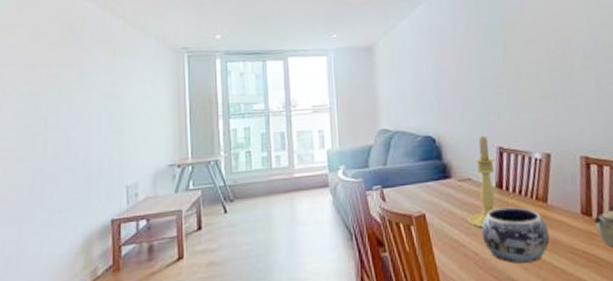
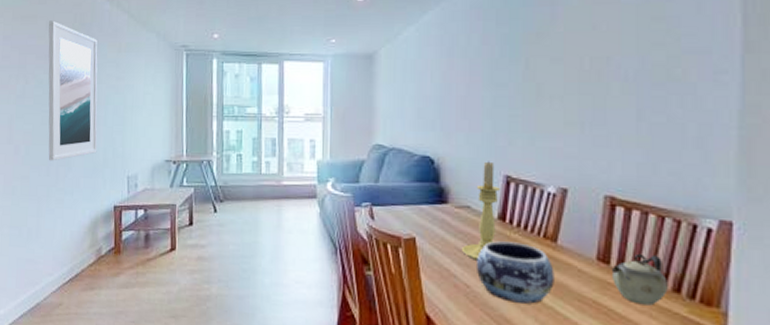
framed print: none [31,29,91,179] -> present [48,20,98,161]

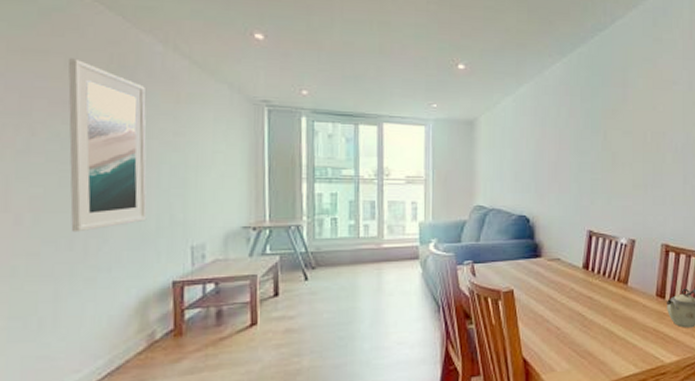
candle holder: present [461,161,501,261] -> none [552,219,585,306]
decorative bowl: present [475,241,554,304] -> none [565,287,626,338]

